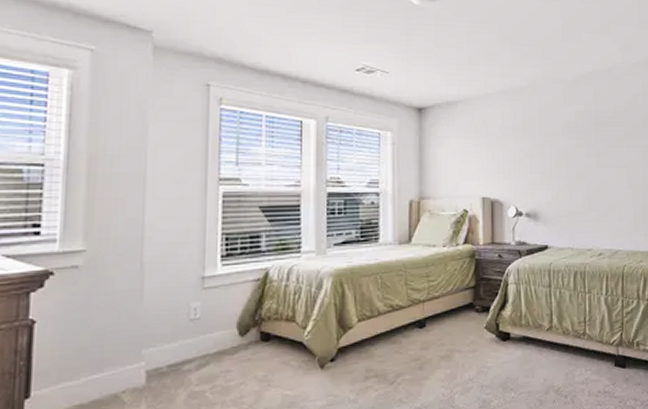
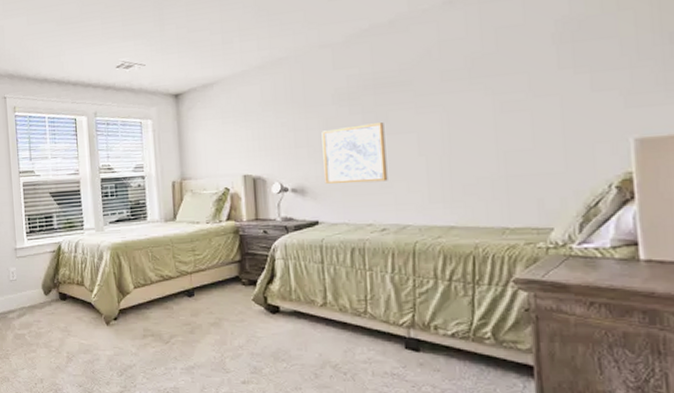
wall art: none [553,156,605,211] -> present [321,122,388,184]

